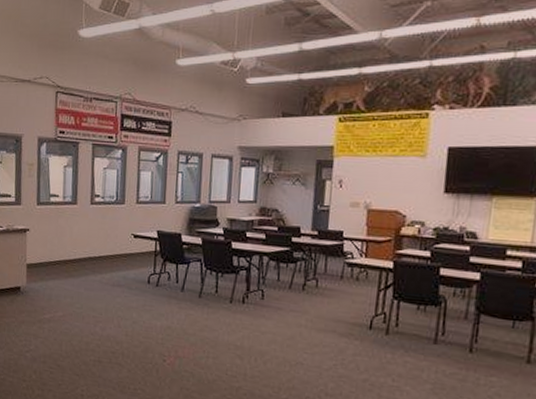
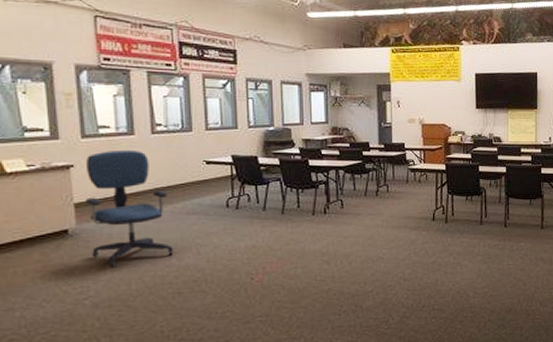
office chair: none [34,218,99,327] -> present [85,149,174,268]

